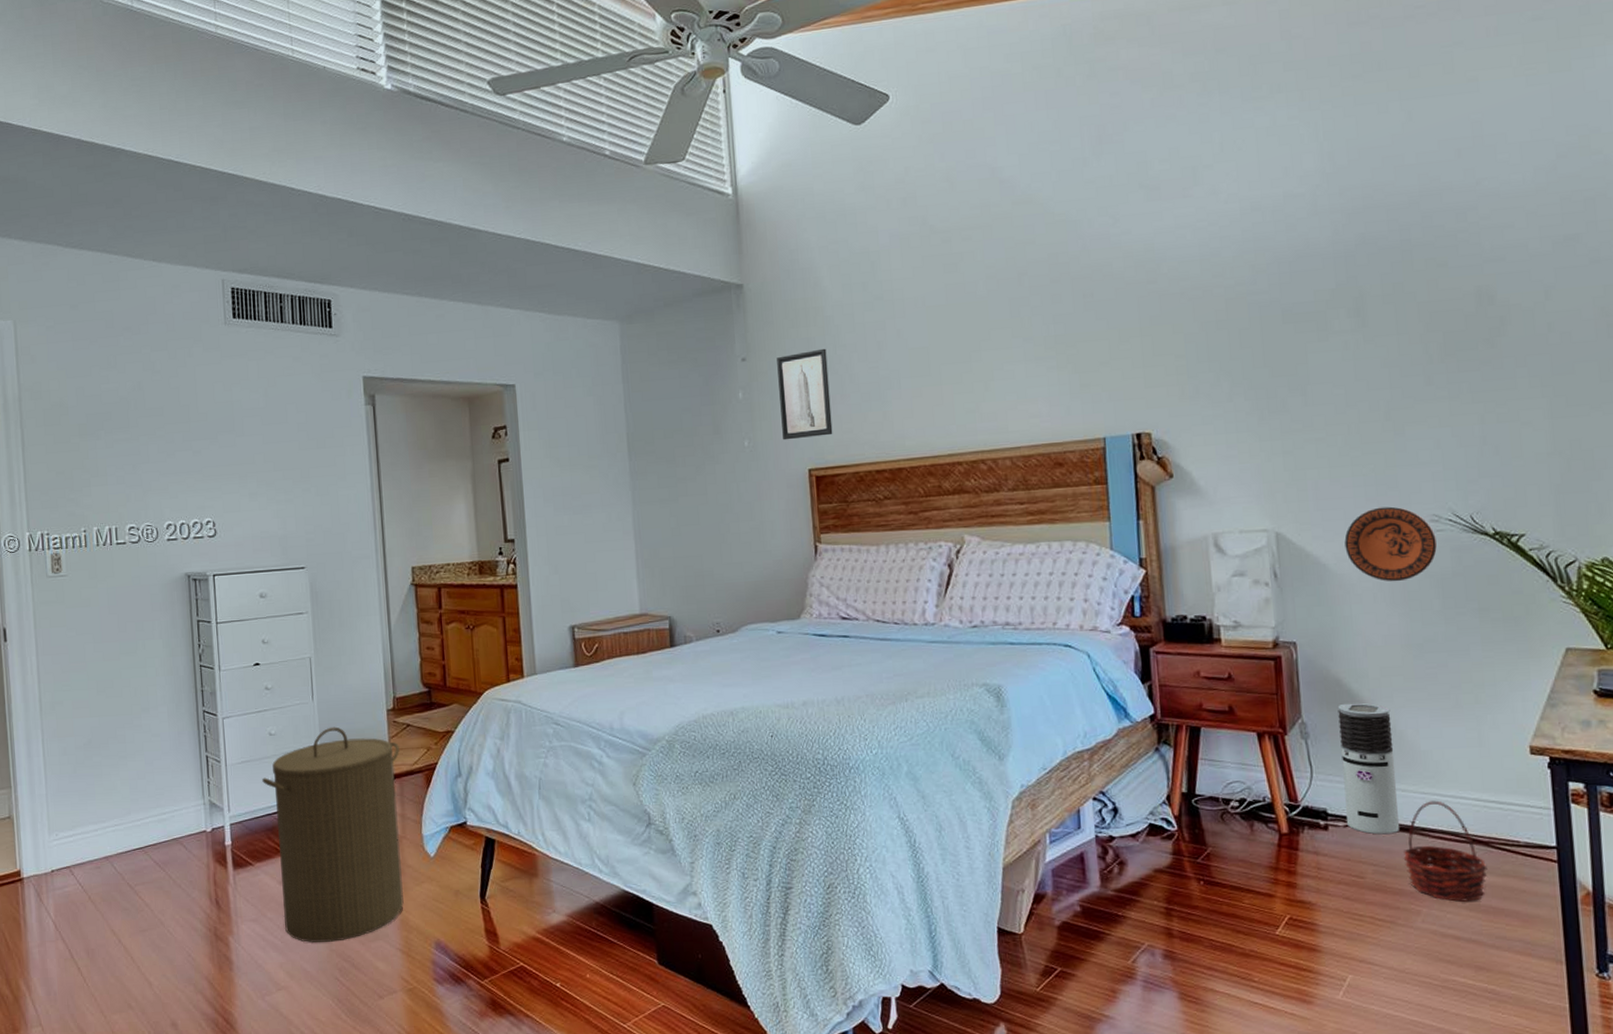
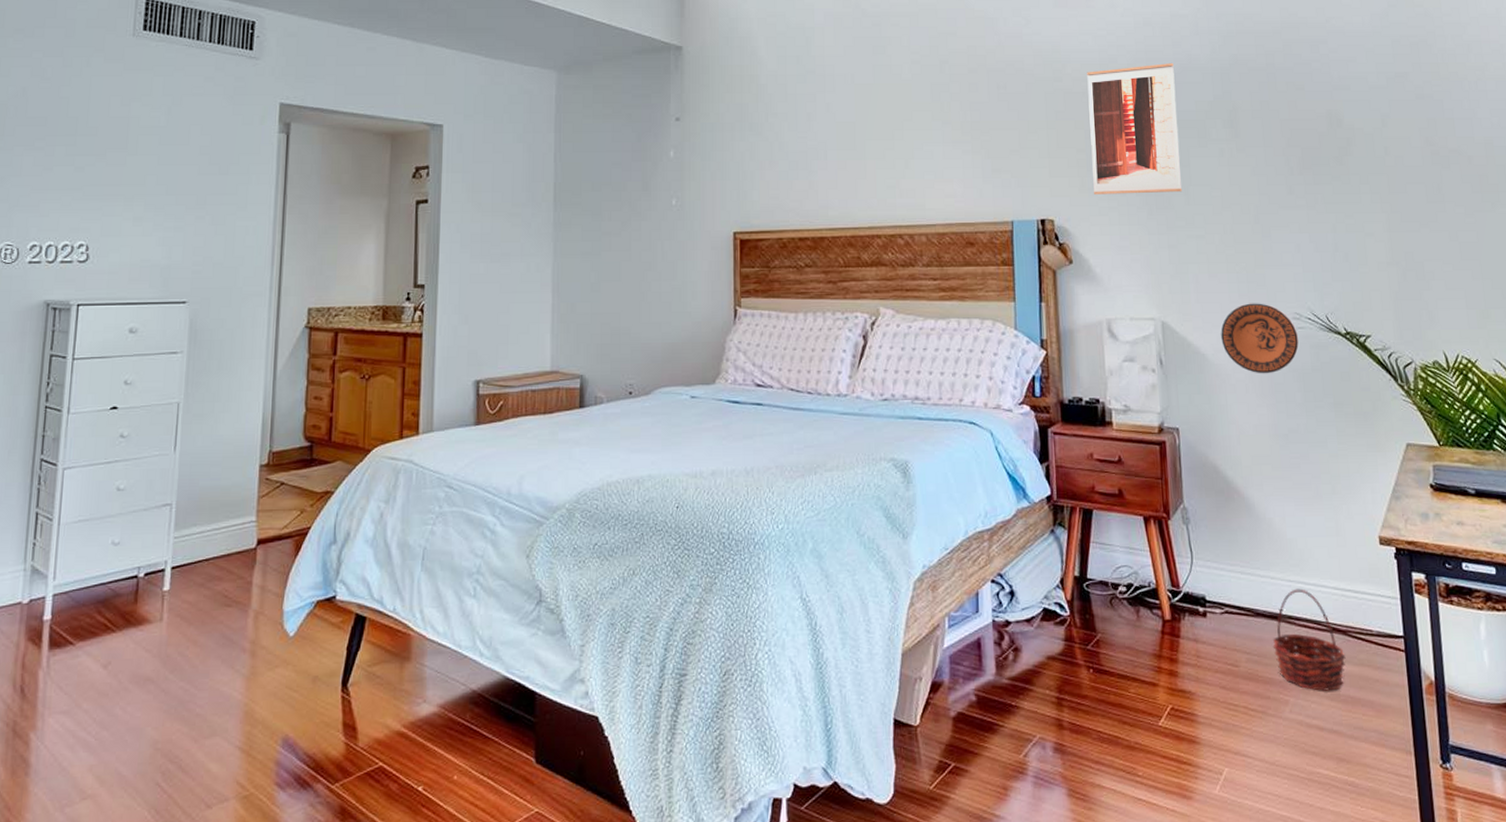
laundry hamper: present [261,726,404,943] -> none [99,482,269,741]
wall art: present [777,348,833,441] -> none [710,115,760,202]
wall art: none [1185,250,1299,403] -> present [1087,63,1183,194]
air purifier: present [1337,702,1399,835] -> none [1215,489,1269,622]

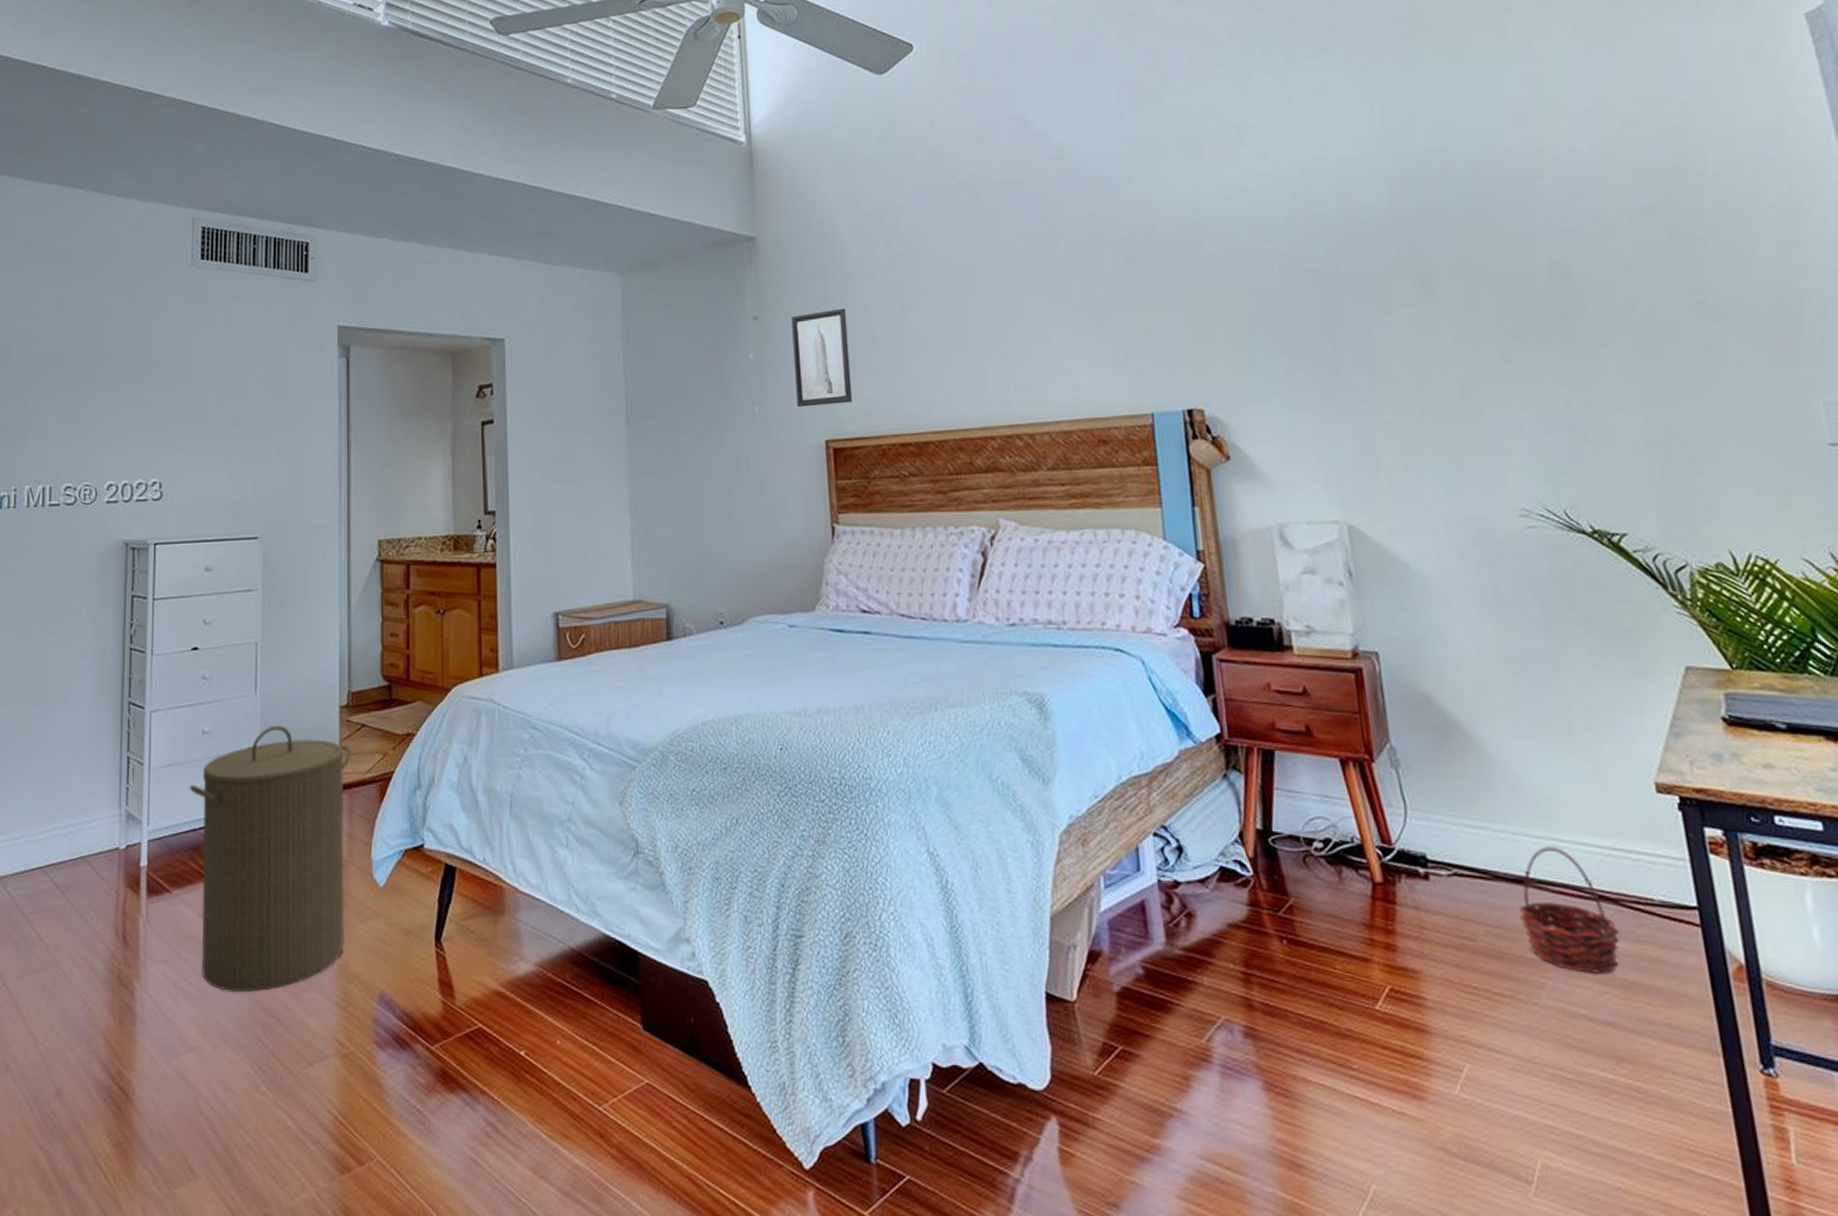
laundry hamper: none [99,482,269,741] -> present [189,725,351,993]
wall art: none [710,115,760,202] -> present [791,308,853,408]
wall art: present [1087,63,1183,194] -> none [1233,216,1365,377]
decorative plate: present [1221,303,1299,374] -> none [1425,498,1530,585]

